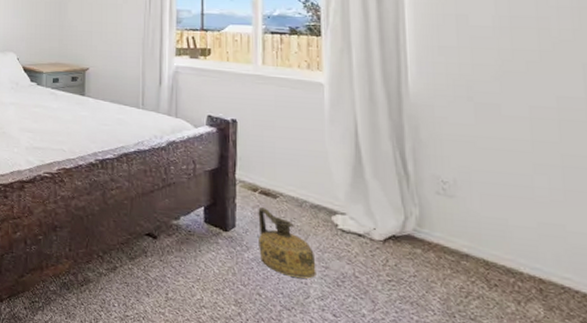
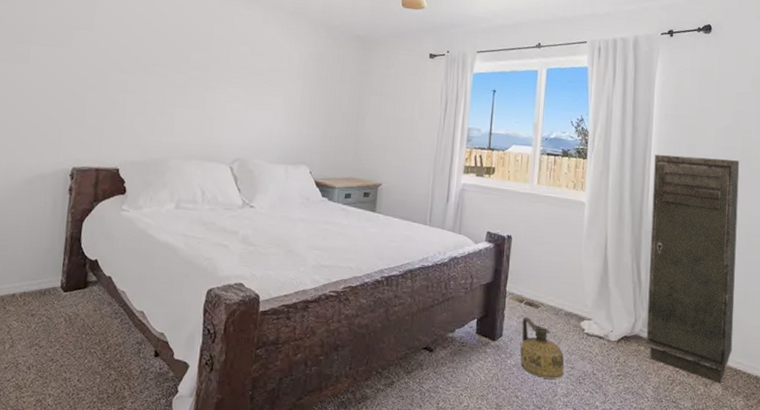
storage cabinet: none [411,27,554,303] -> present [646,154,740,384]

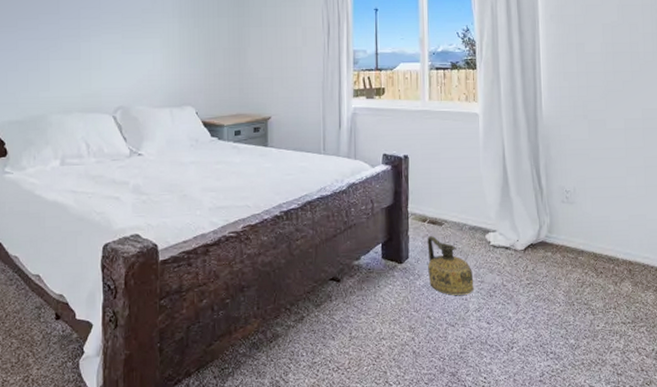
storage cabinet: present [646,154,740,384] -> none [544,55,639,281]

